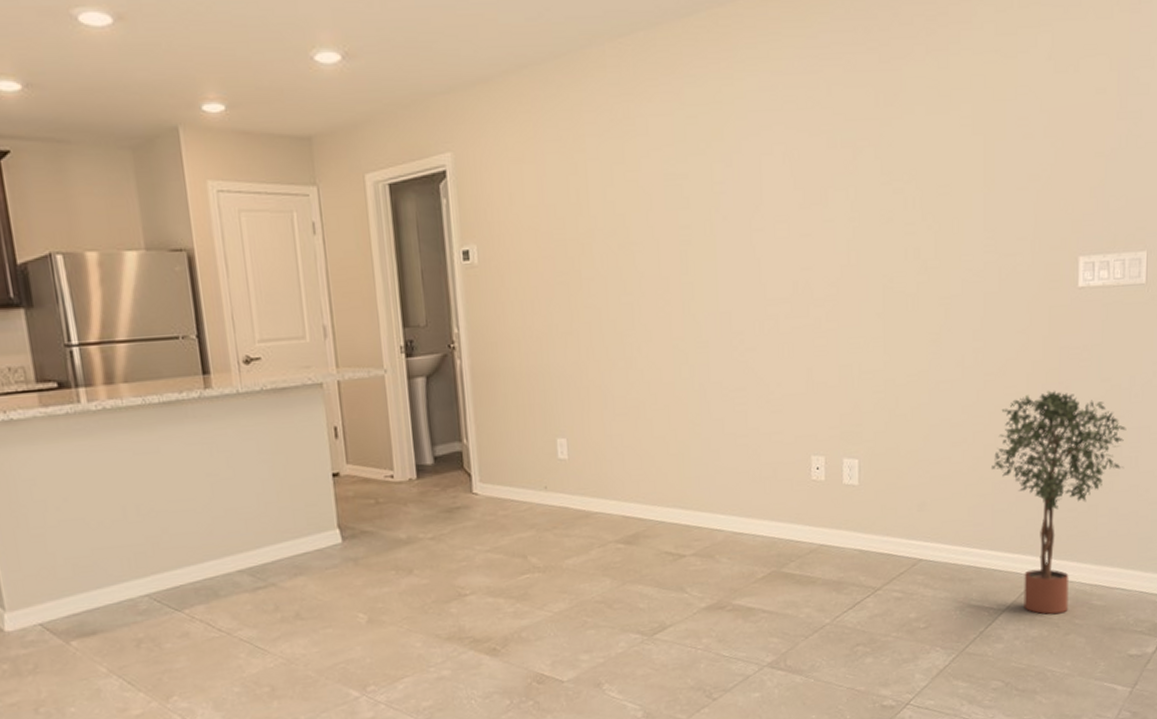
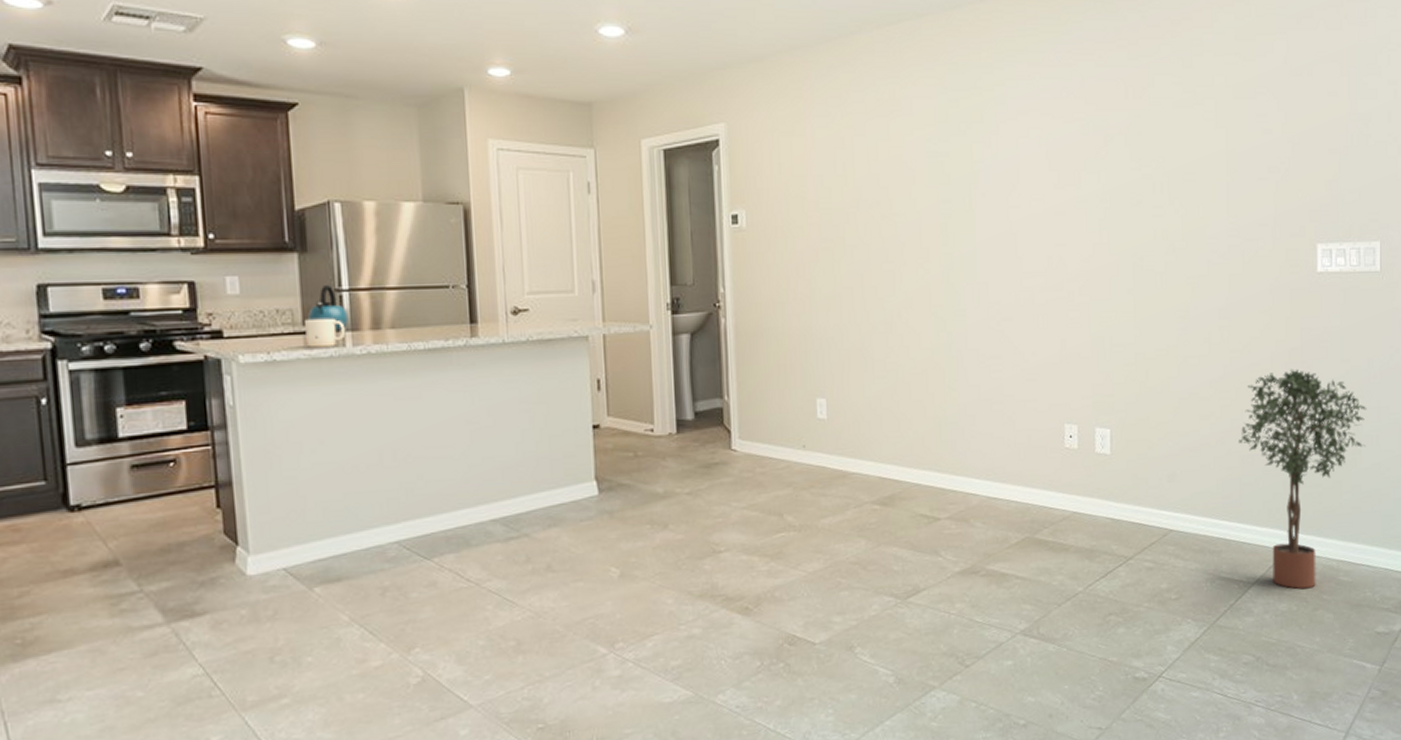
mug: none [37,374,80,405] -> present [305,318,346,348]
kettle: none [40,341,82,388] -> present [308,285,349,331]

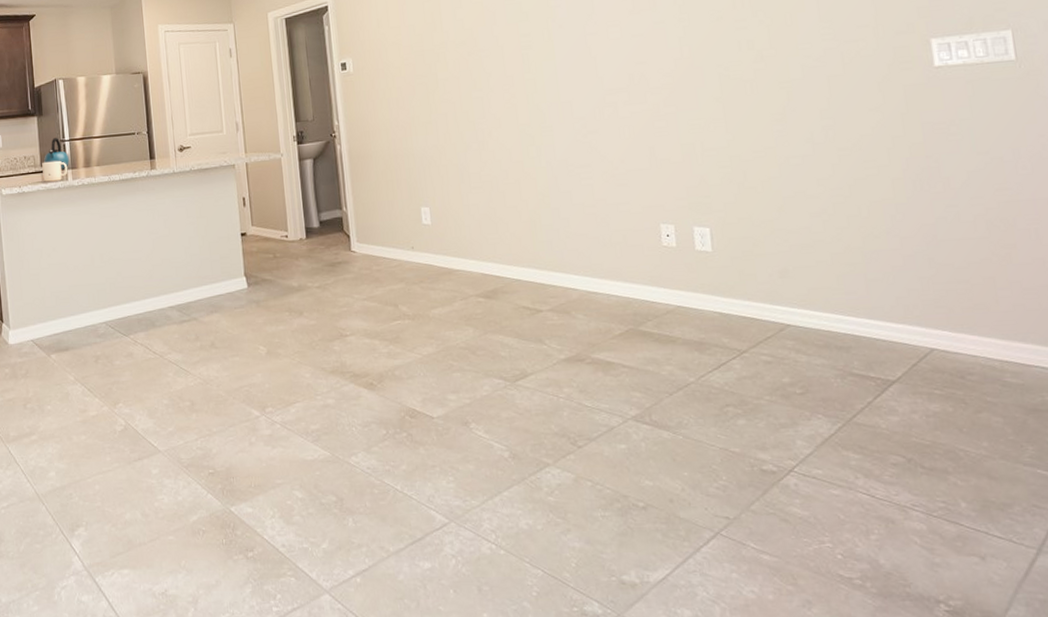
potted tree: present [1239,369,1367,589] -> none [858,163,1022,390]

